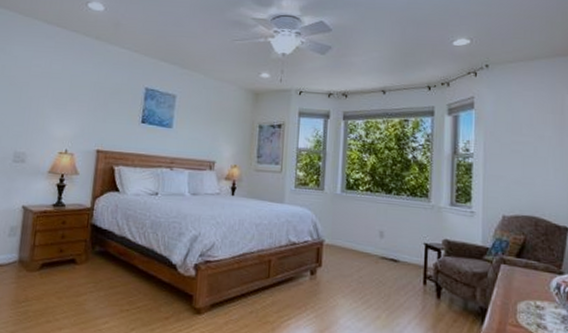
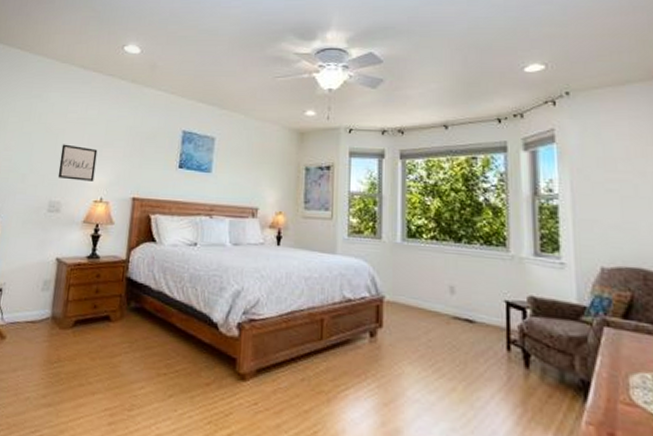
wall art: none [22,97,62,134] -> present [58,144,98,181]

